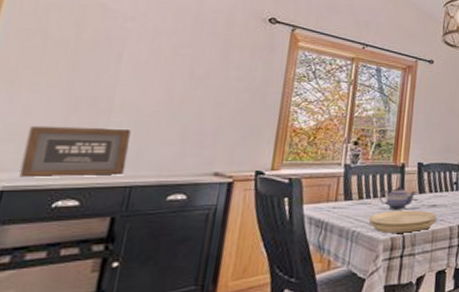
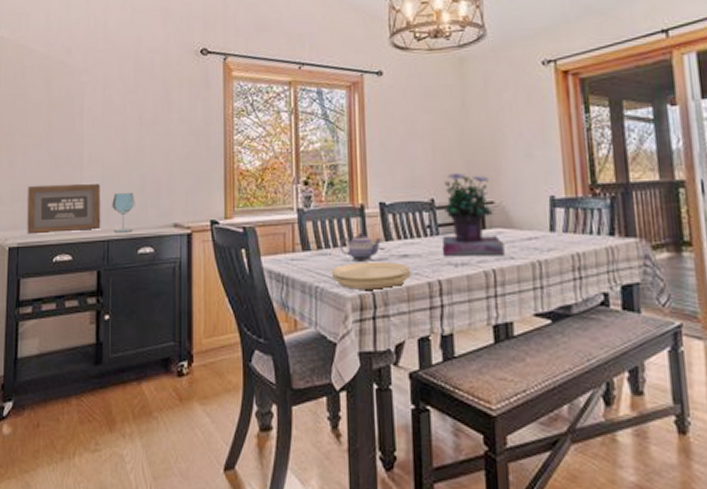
wine glass: none [139,139,173,179] -> present [112,192,135,233]

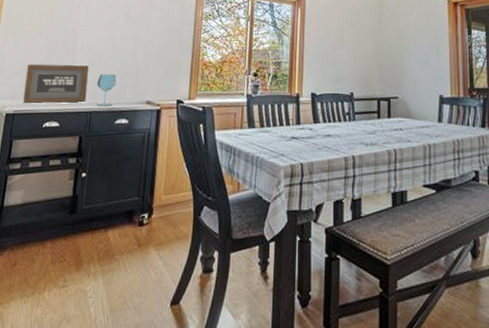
plate: present [331,261,412,290] -> none [270,139,332,161]
teapot: present [340,232,382,262] -> none [278,115,312,139]
potted flower: present [443,172,505,255] -> none [358,73,404,138]

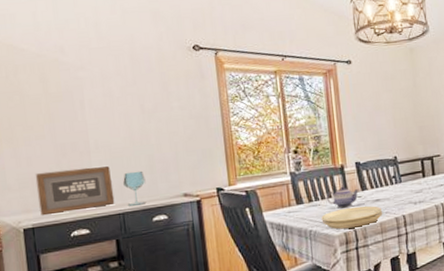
plate: none [270,139,332,161] -> present [321,206,383,230]
teapot: none [278,115,312,139] -> present [326,186,360,208]

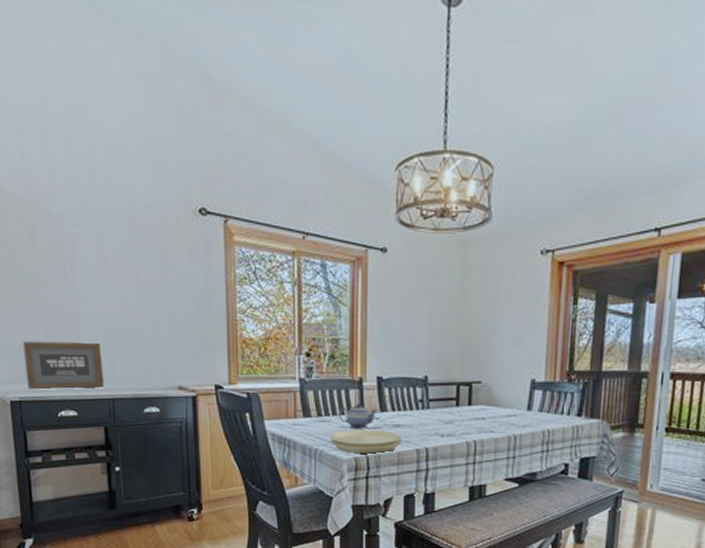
wine glass: present [123,171,146,206] -> none [114,353,138,392]

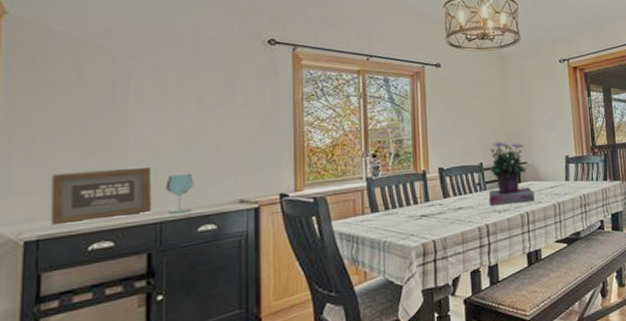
wine glass: none [114,353,138,392] -> present [166,173,194,214]
plate: present [330,429,402,454] -> none [398,214,465,240]
teapot: present [339,403,378,429] -> none [405,193,441,217]
potted flower: none [432,353,486,428] -> present [489,141,535,205]

